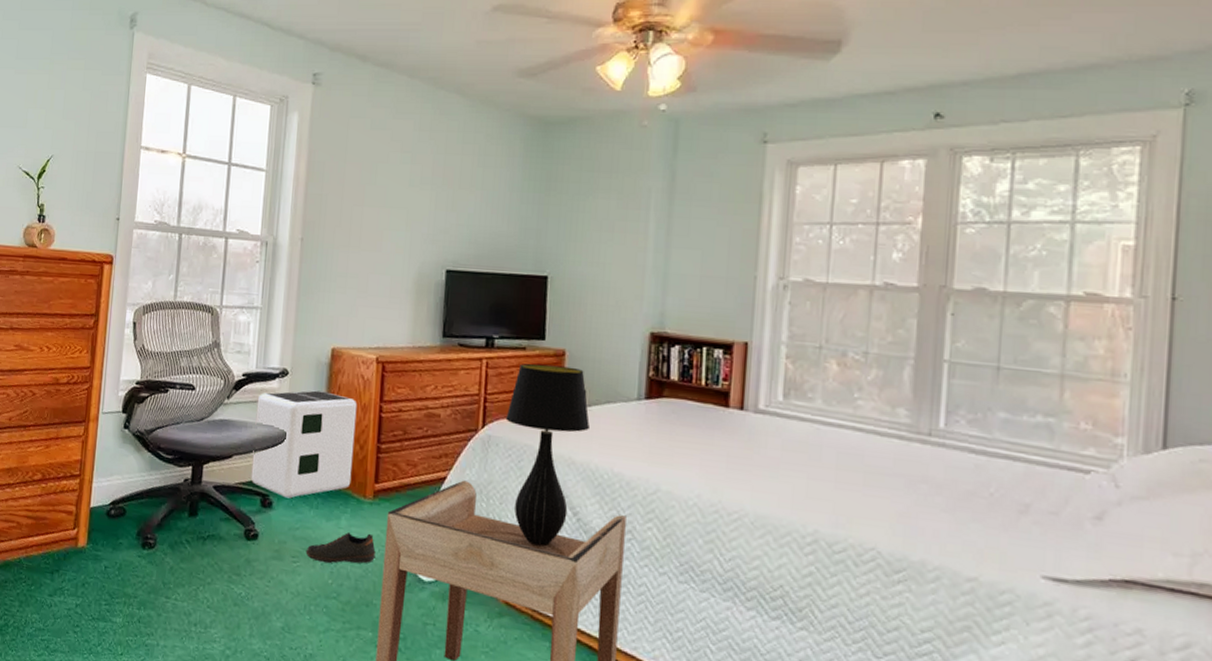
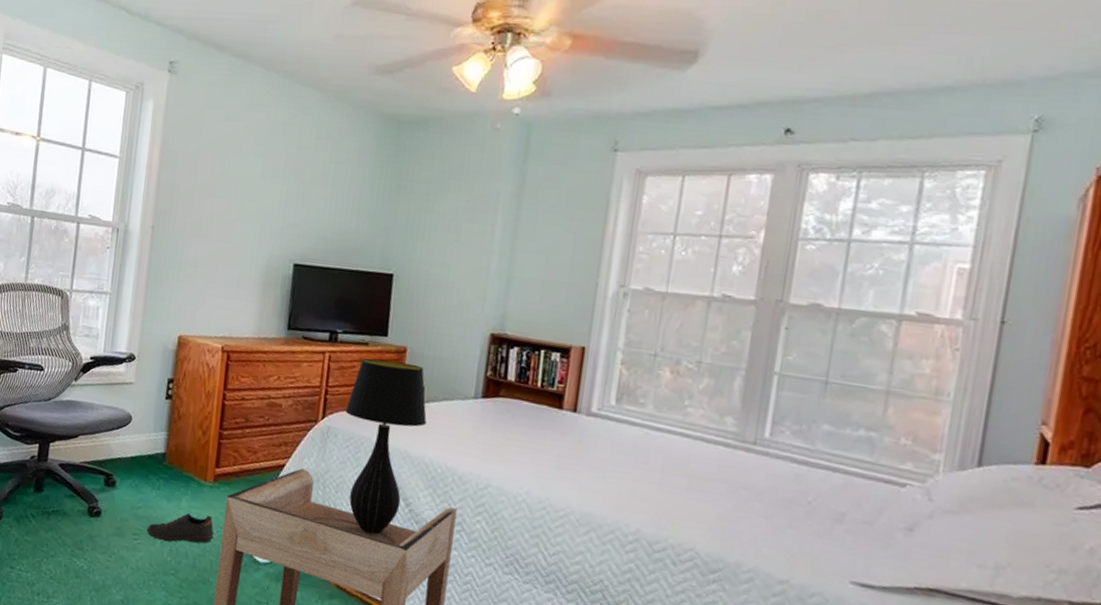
air purifier: present [251,390,357,499] -> none [95,375,202,479]

